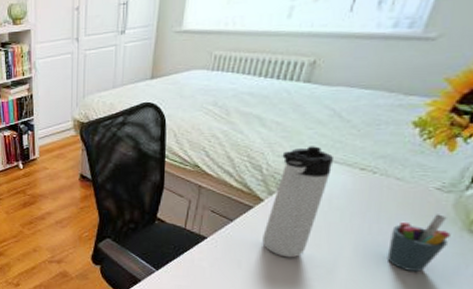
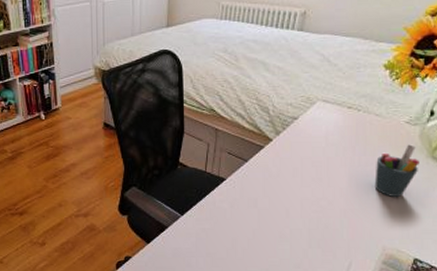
thermos bottle: present [262,146,335,258] -> none [274,88,327,193]

